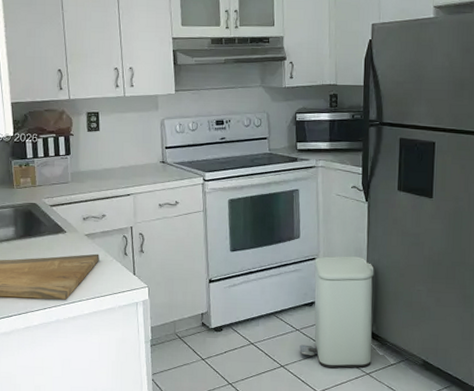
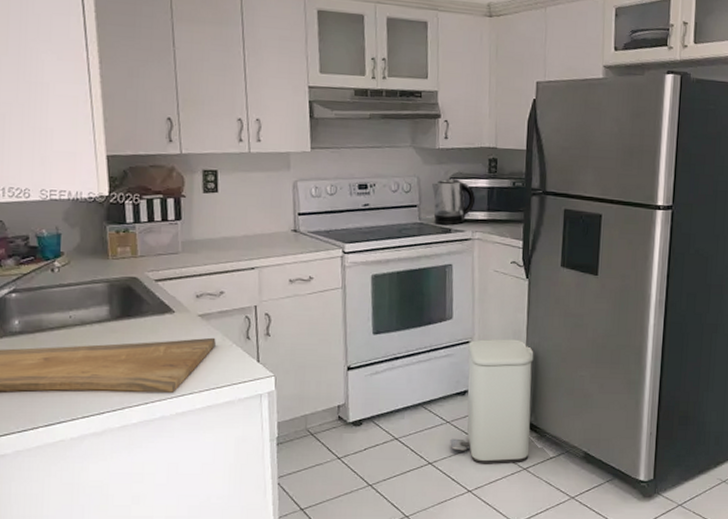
kettle: none [280,113,318,155] -> present [432,178,475,226]

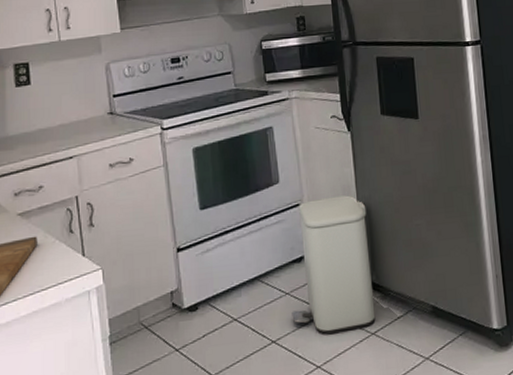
kettle: present [432,178,475,226] -> none [244,41,287,89]

